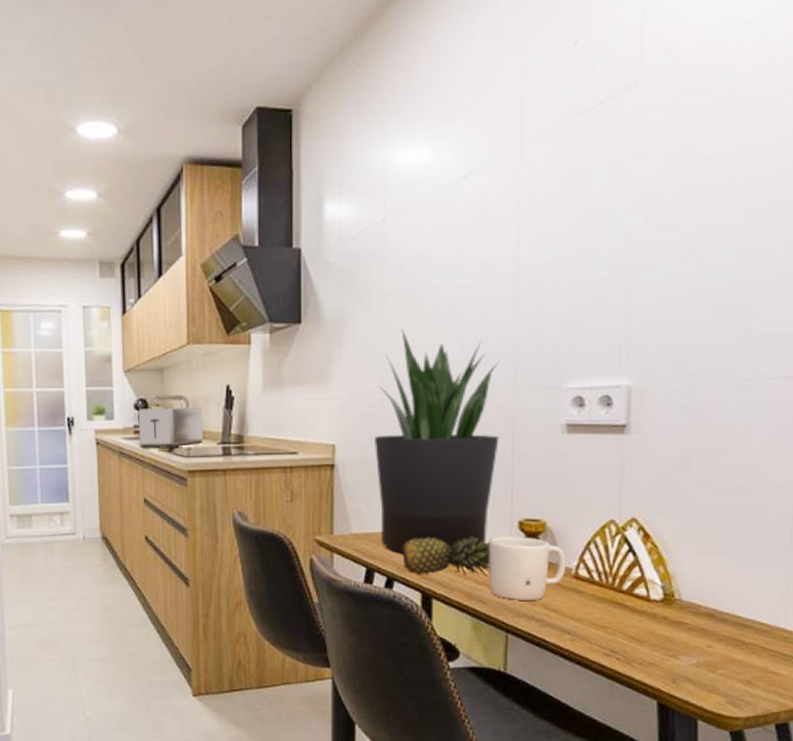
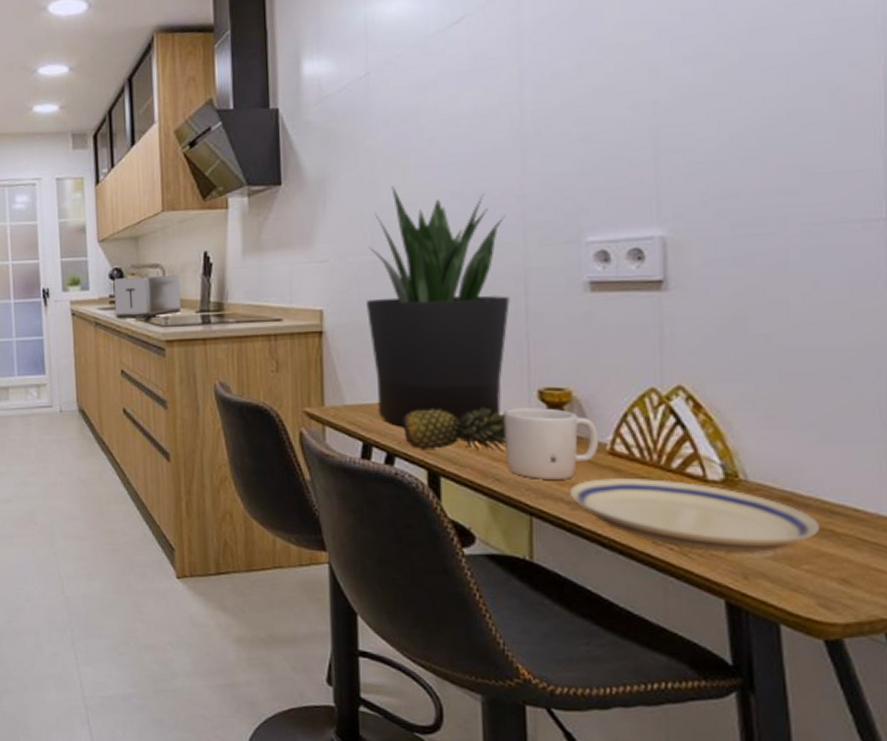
plate: none [539,598,734,661] -> present [569,477,821,553]

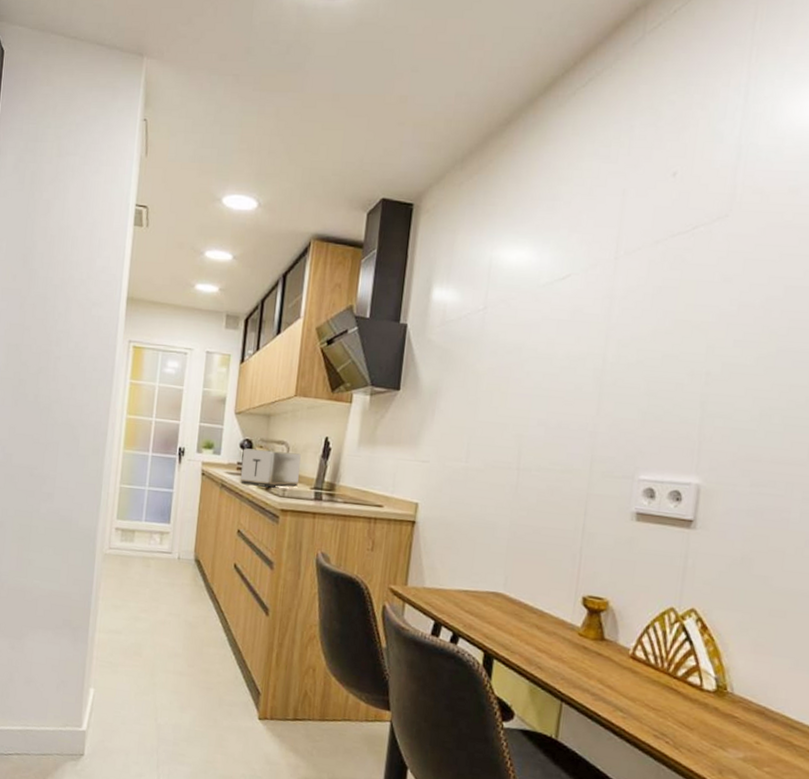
planter: present [367,185,510,426] -> none [451,406,579,617]
fruit: present [403,408,507,454] -> none [469,600,553,646]
mug: present [503,408,600,480] -> none [548,609,625,675]
plate: present [569,477,821,553] -> none [594,677,782,753]

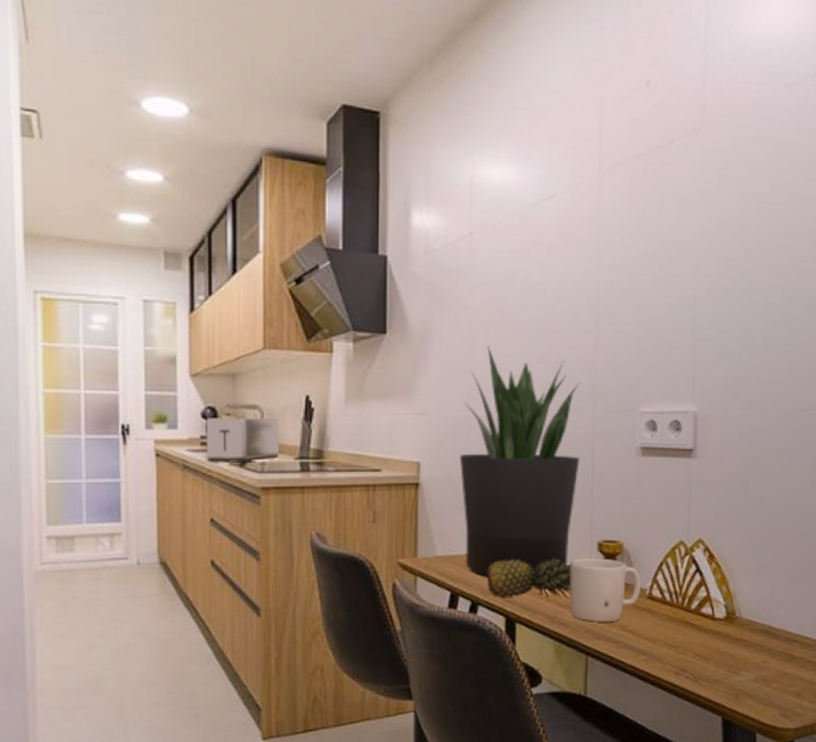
planter: none [451,406,579,617] -> present [460,345,580,576]
fruit: none [469,600,553,646] -> present [486,559,572,600]
mug: none [548,609,625,675] -> present [569,558,642,622]

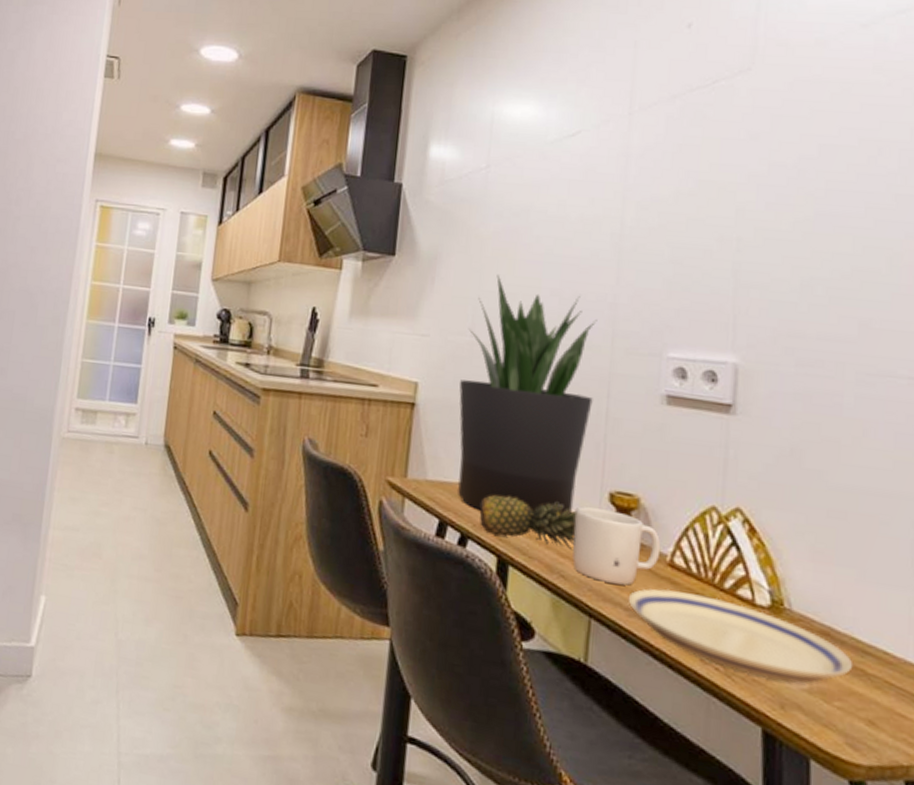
toaster: present [205,418,280,463] -> none [217,319,285,364]
plate: none [617,618,785,678] -> present [628,588,853,683]

